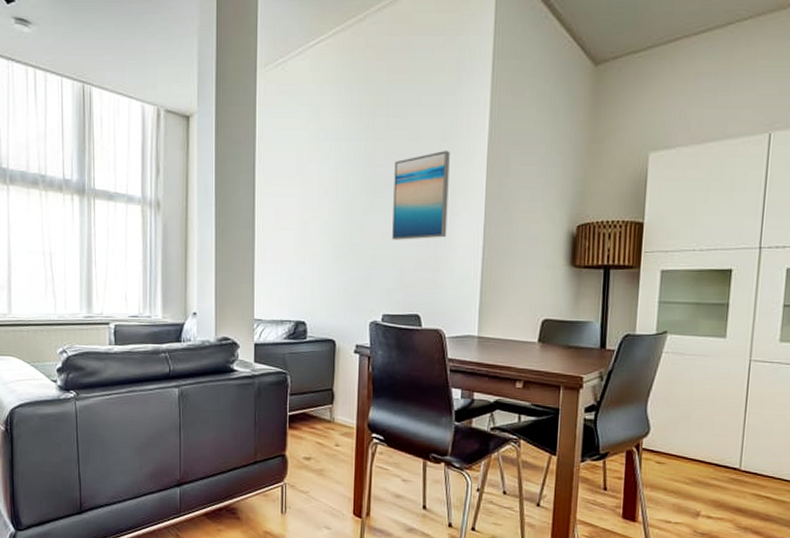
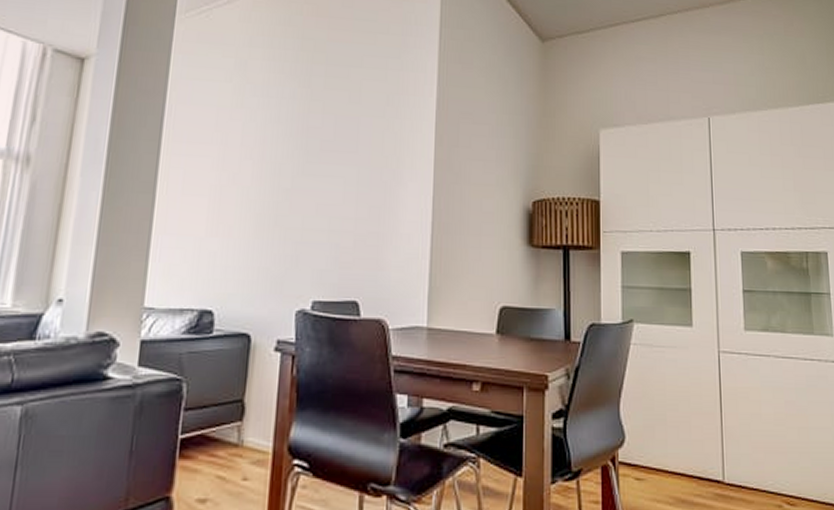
wall art: present [392,150,450,240] -> none [327,114,395,212]

